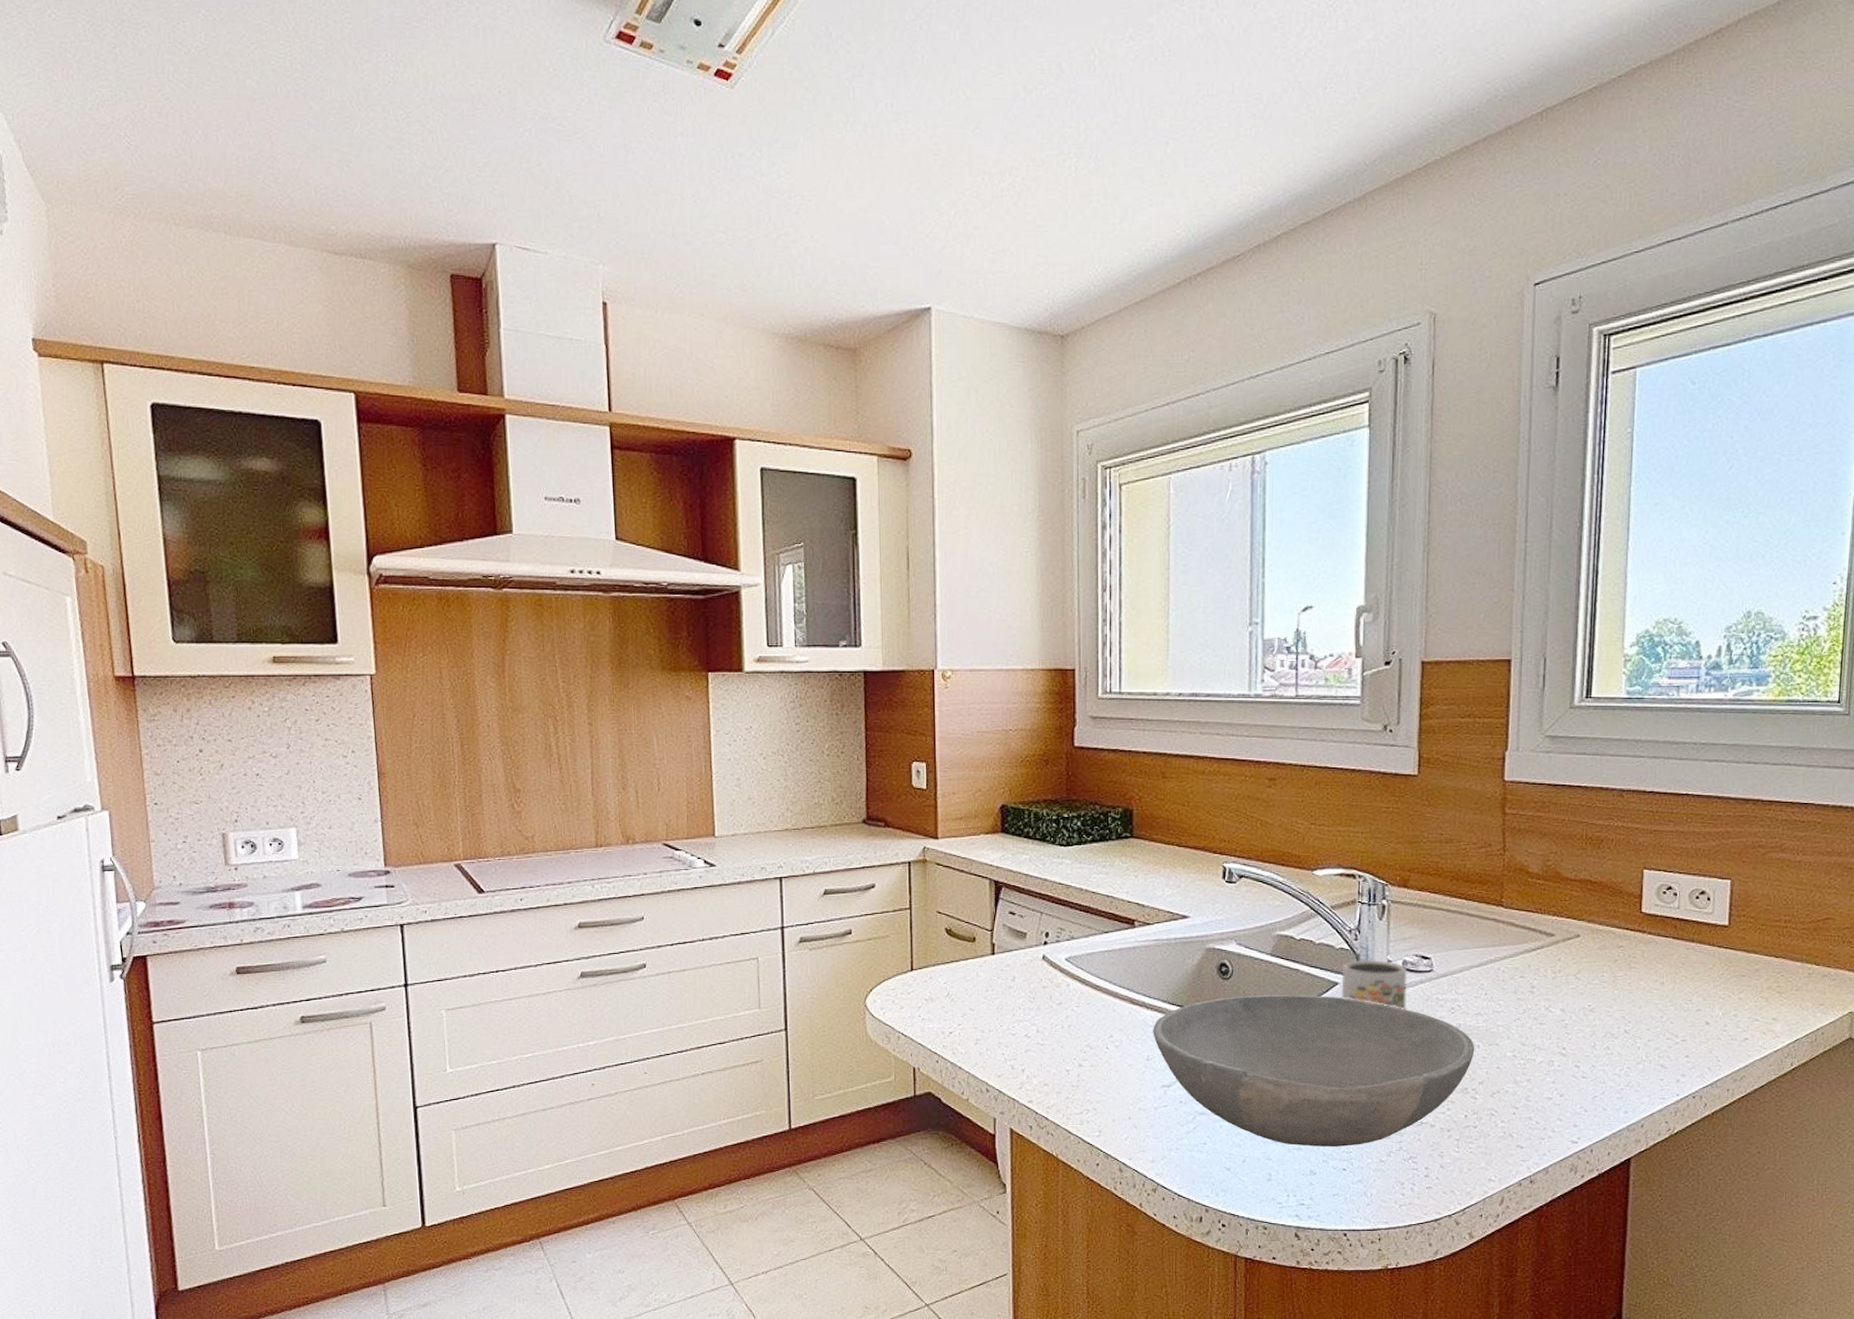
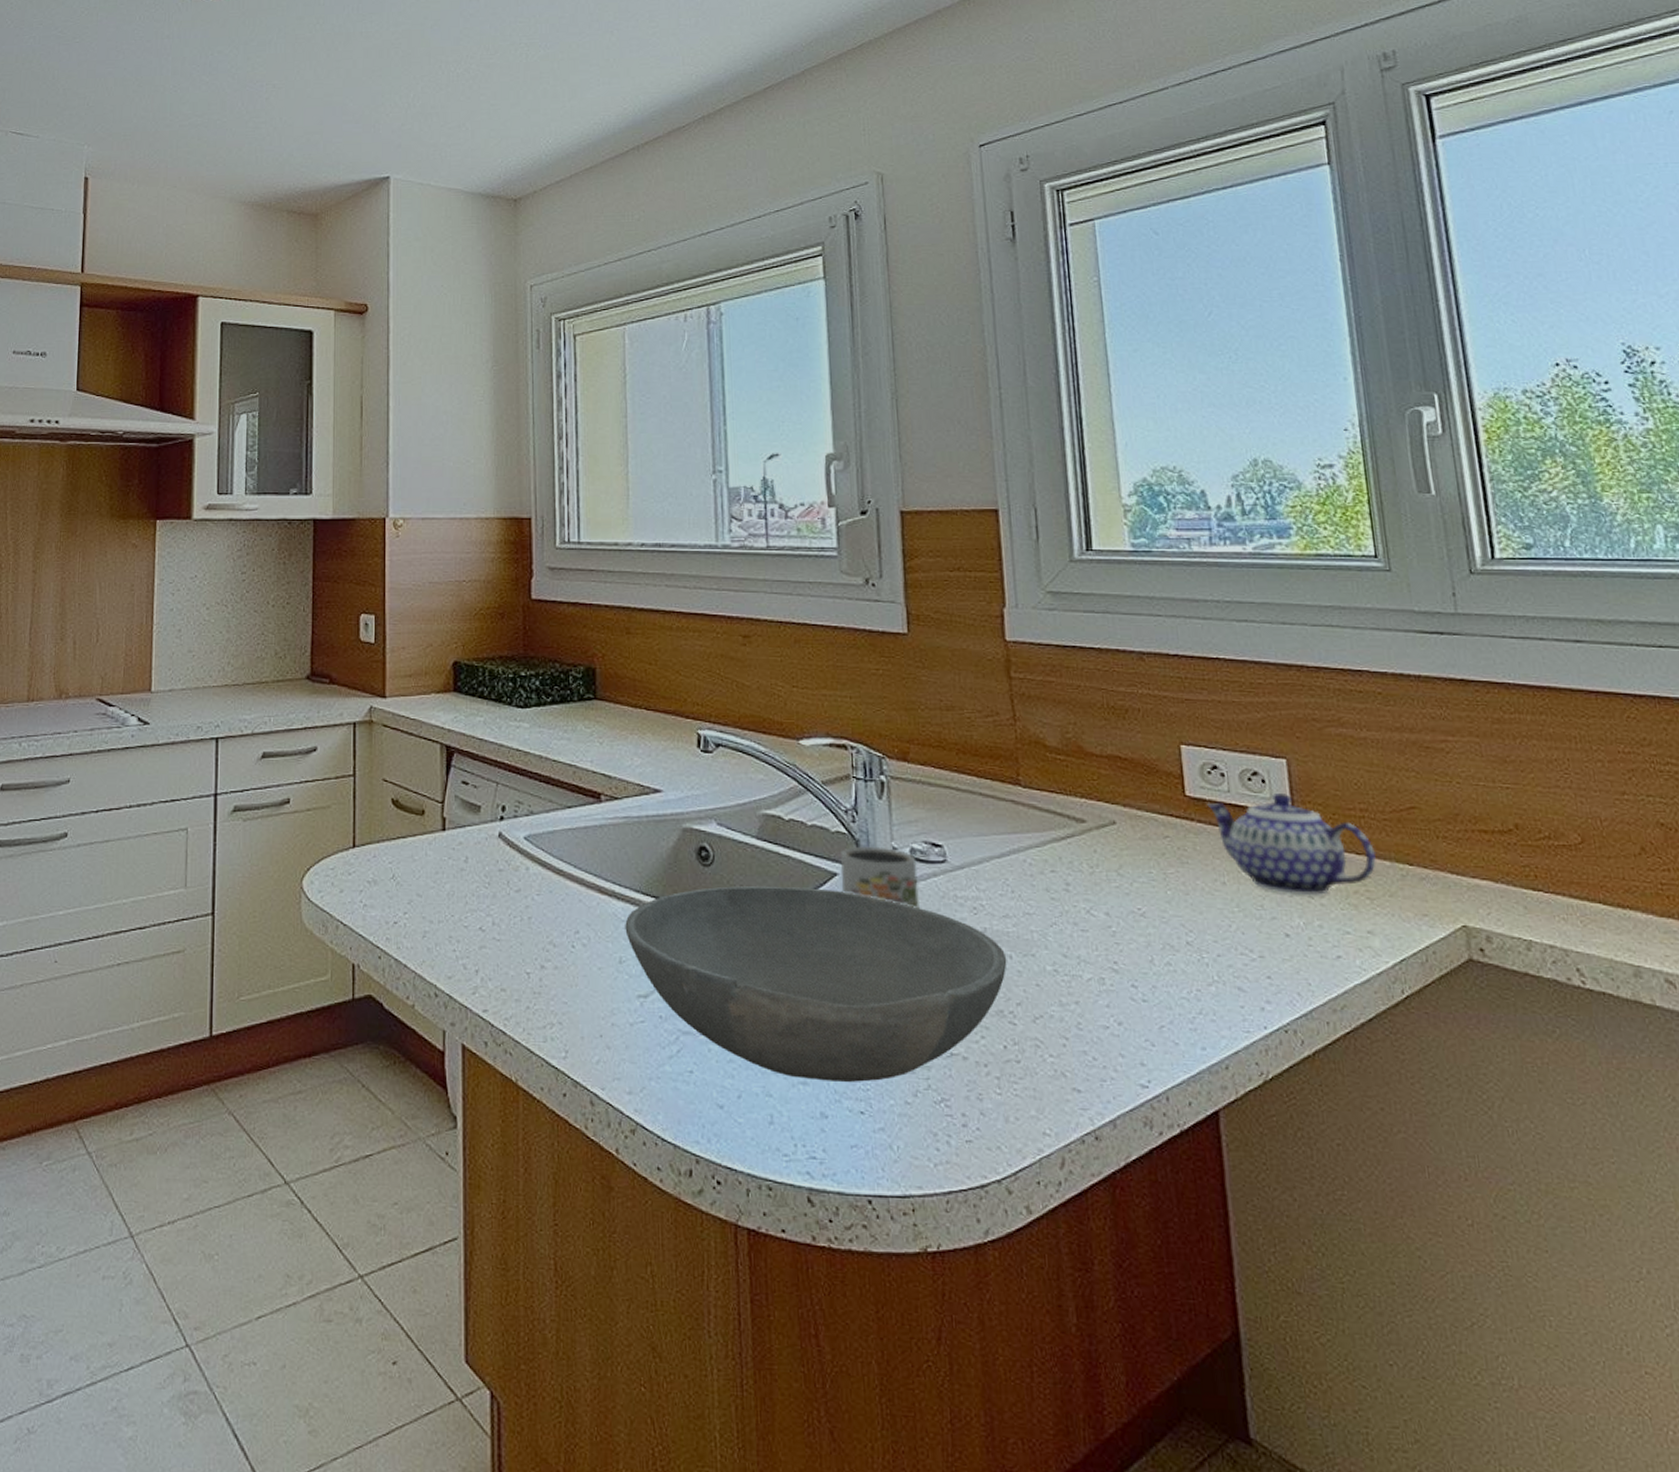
teapot: none [1658,909,1792,992] -> present [1207,794,1377,896]

